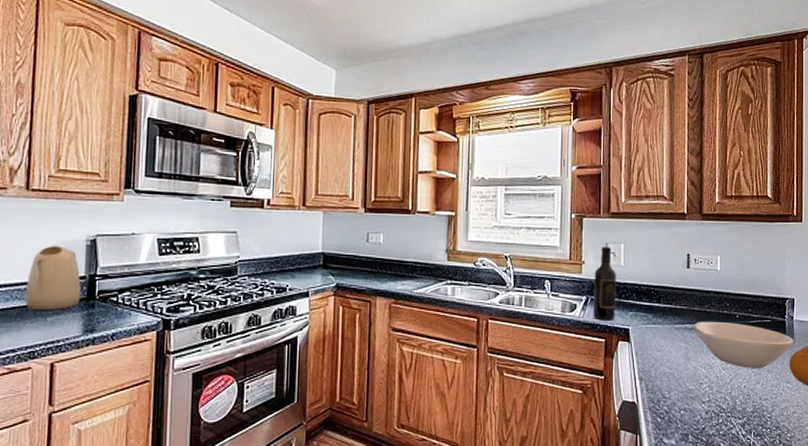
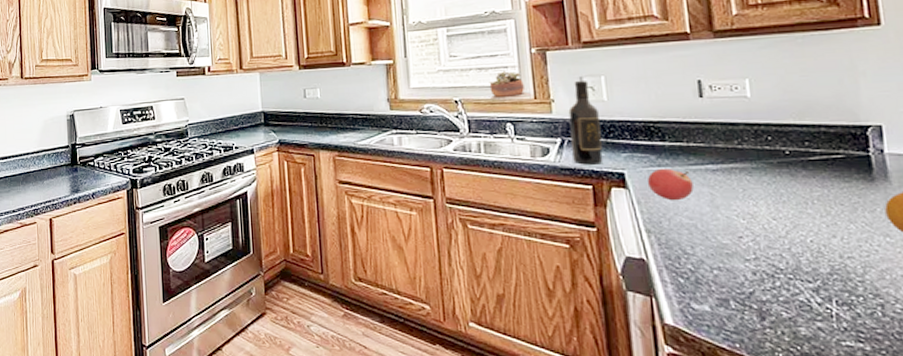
kettle: present [24,246,81,311] -> none [27,122,66,176]
succulent plant: none [533,232,569,260] -> present [489,71,533,101]
fruit: none [644,327,675,354] -> present [646,169,694,201]
bowl: present [694,321,794,368] -> none [719,159,890,217]

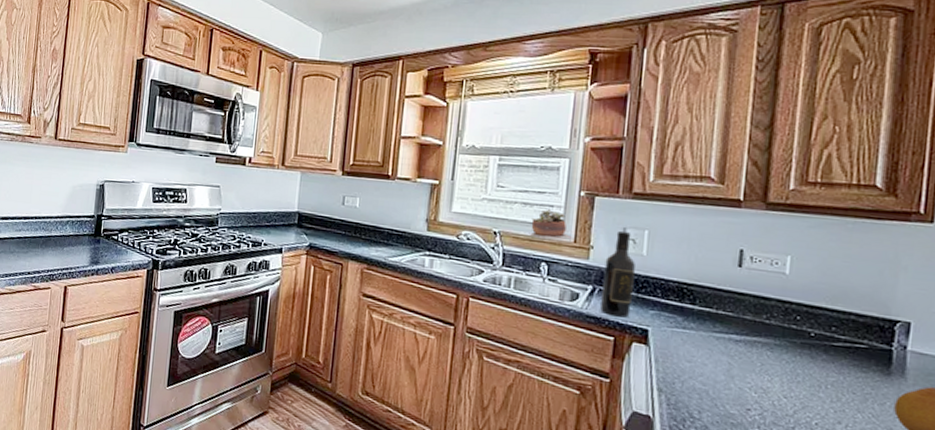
fruit: present [646,169,694,201] -> none [668,331,714,365]

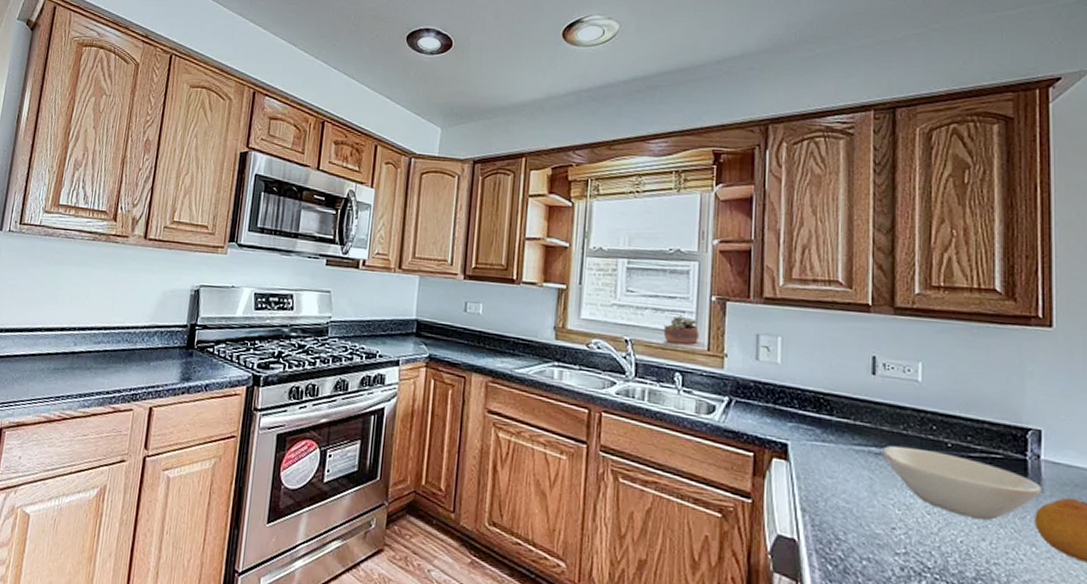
wine bottle: present [600,231,635,318] -> none [738,338,770,431]
bowl: none [743,334,906,406] -> present [883,446,1042,520]

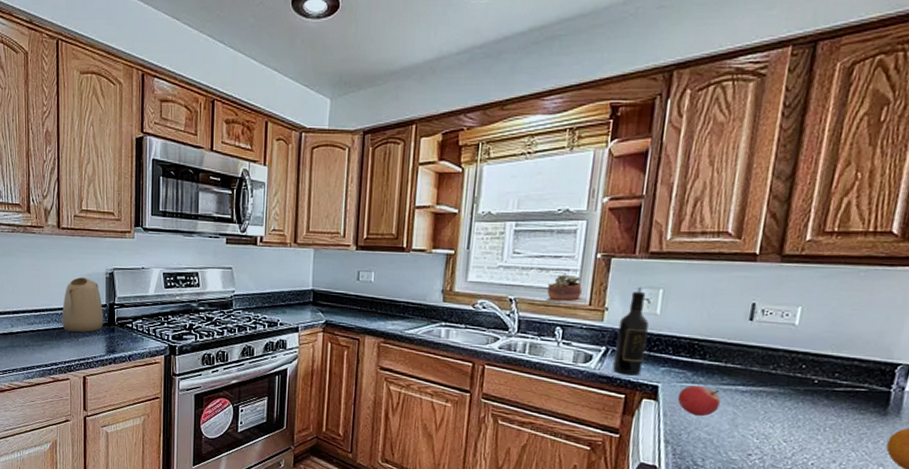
kettle: none [133,293,183,356] -> present [61,277,103,333]
wine bottle: none [738,338,770,431] -> present [613,292,649,376]
fruit: none [809,444,854,482] -> present [677,385,721,417]
bowl: present [883,446,1042,520] -> none [749,384,901,445]

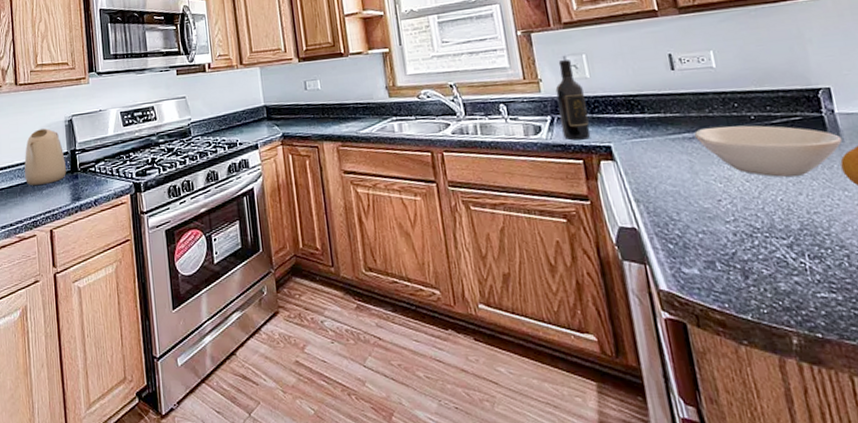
succulent plant: present [544,274,588,305] -> none [480,54,522,84]
fruit: present [677,385,721,417] -> none [631,139,674,170]
bowl: none [749,384,901,445] -> present [695,125,843,177]

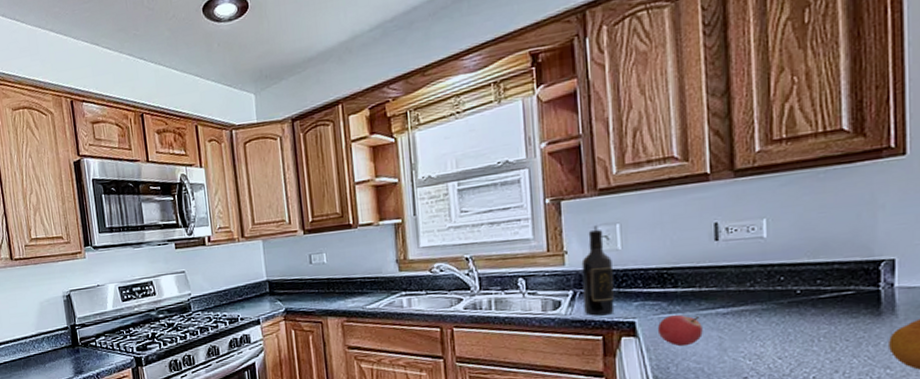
kettle: present [24,128,66,186] -> none [25,303,68,360]
fruit: none [631,139,674,170] -> present [657,315,703,347]
bowl: present [695,125,843,177] -> none [730,300,896,354]

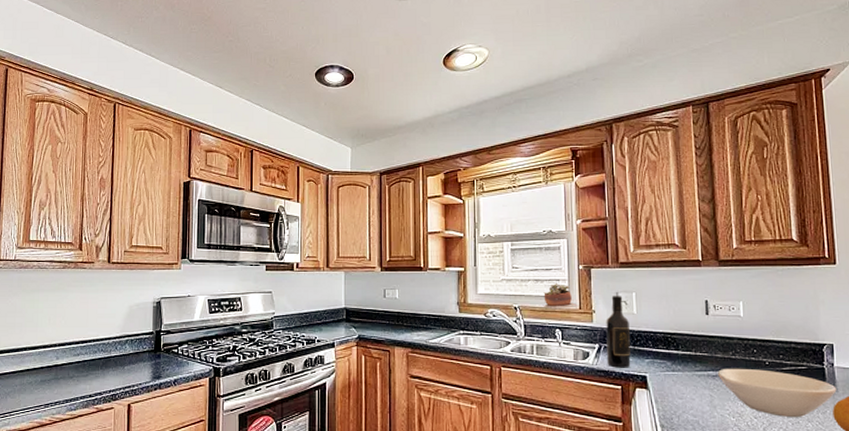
succulent plant: none [500,224,546,256] -> present [543,283,578,310]
fruit: present [657,315,703,347] -> none [663,374,698,401]
bowl: none [730,300,896,354] -> present [718,368,837,417]

